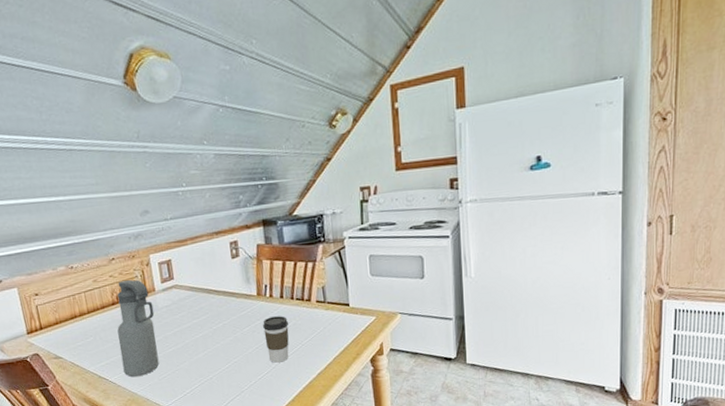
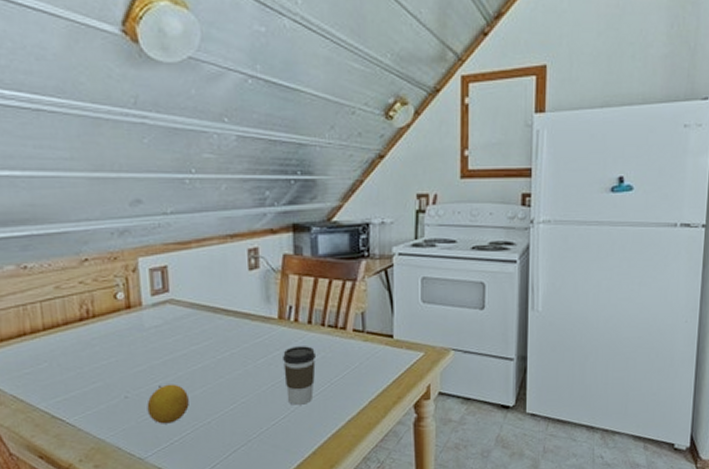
water bottle: present [117,279,159,377] -> none [84,288,140,419]
fruit: none [164,349,196,380] -> present [146,384,189,424]

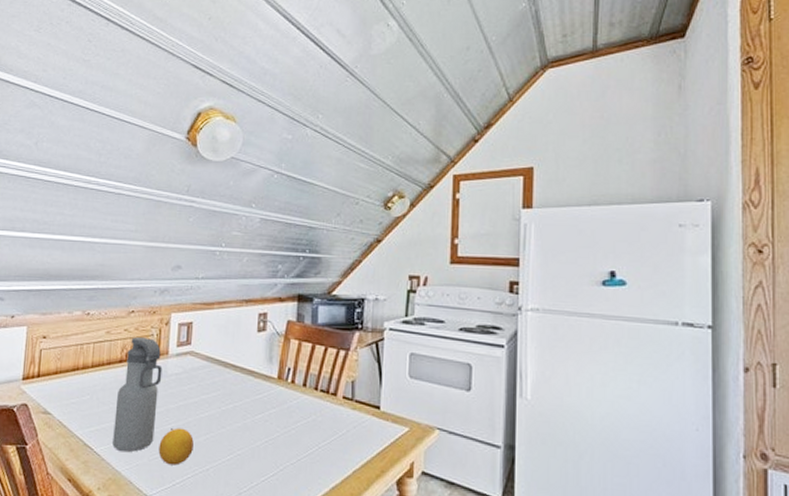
water bottle: none [84,288,140,419] -> present [112,336,163,453]
coffee cup: present [283,346,317,405] -> none [277,406,308,465]

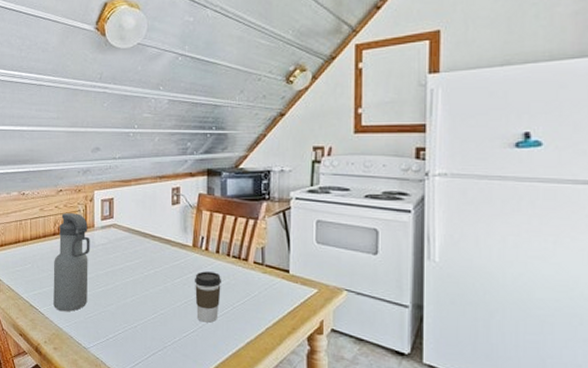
fruit: present [158,427,194,466] -> none [92,291,122,323]
coffee cup: none [277,406,308,465] -> present [195,271,222,323]

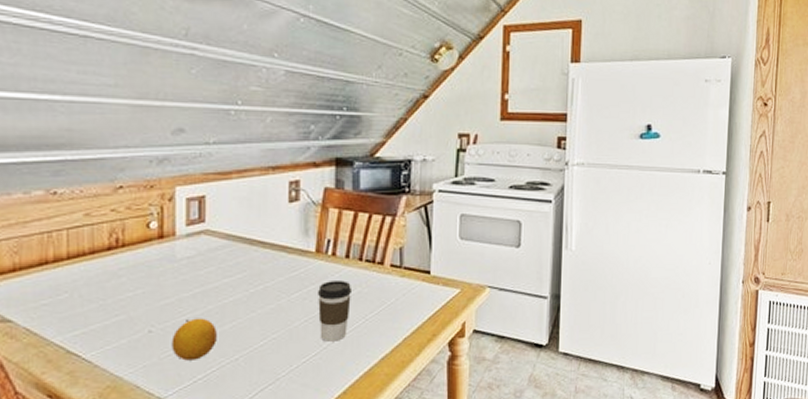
water bottle: present [53,212,90,312] -> none [107,217,169,354]
fruit: none [92,291,122,323] -> present [171,318,217,361]

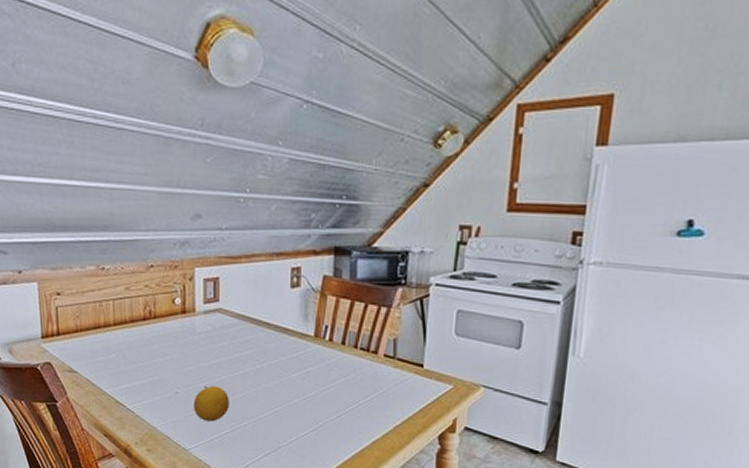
coffee cup: present [318,280,353,342] -> none [315,365,348,421]

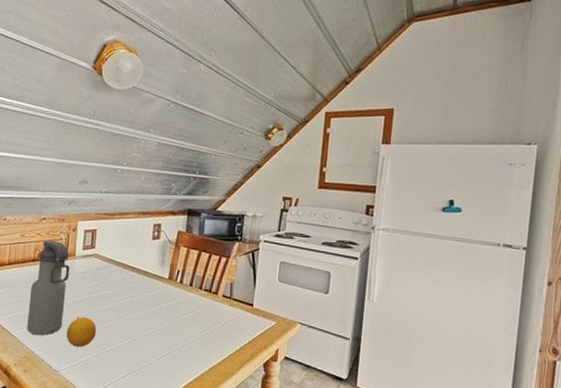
water bottle: none [144,293,191,410] -> present [27,240,70,336]

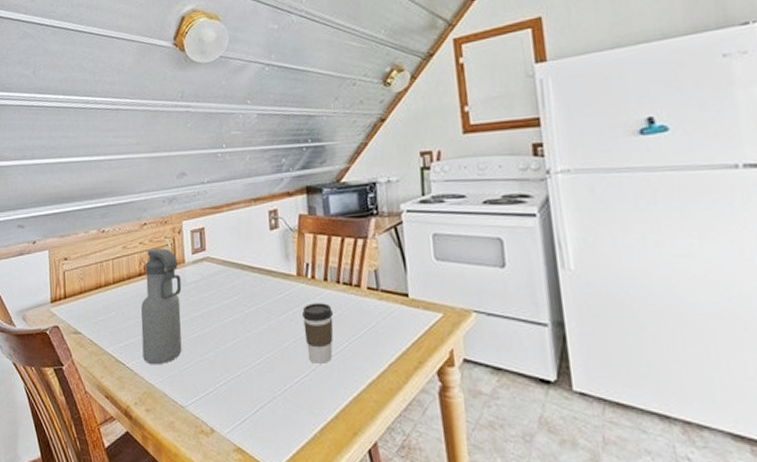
fruit: present [66,317,96,347] -> none [187,335,222,374]
coffee cup: none [166,302,193,349] -> present [302,303,334,363]

